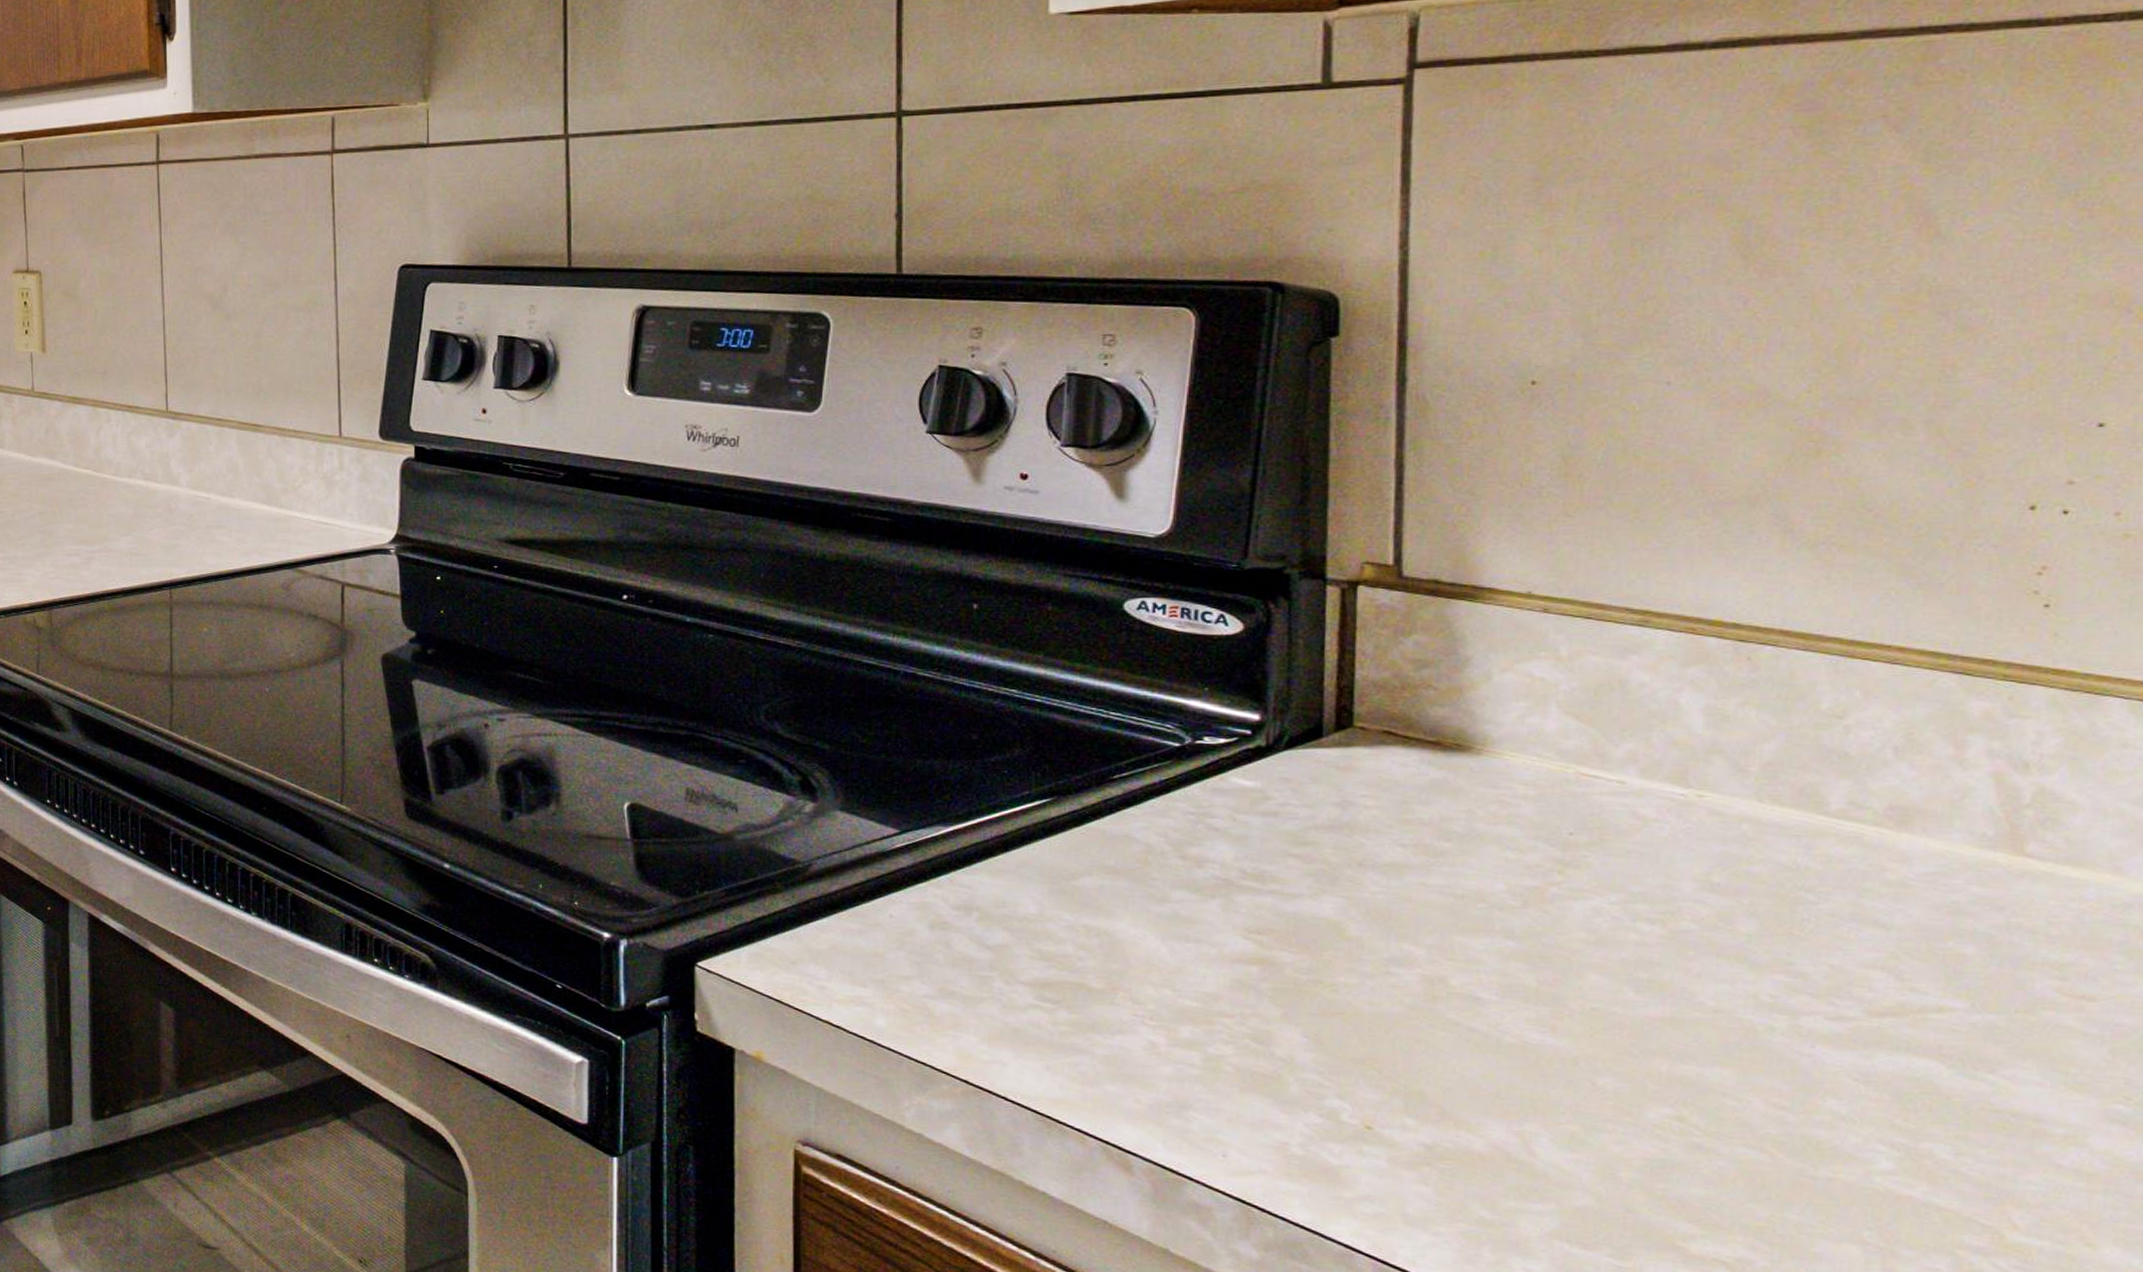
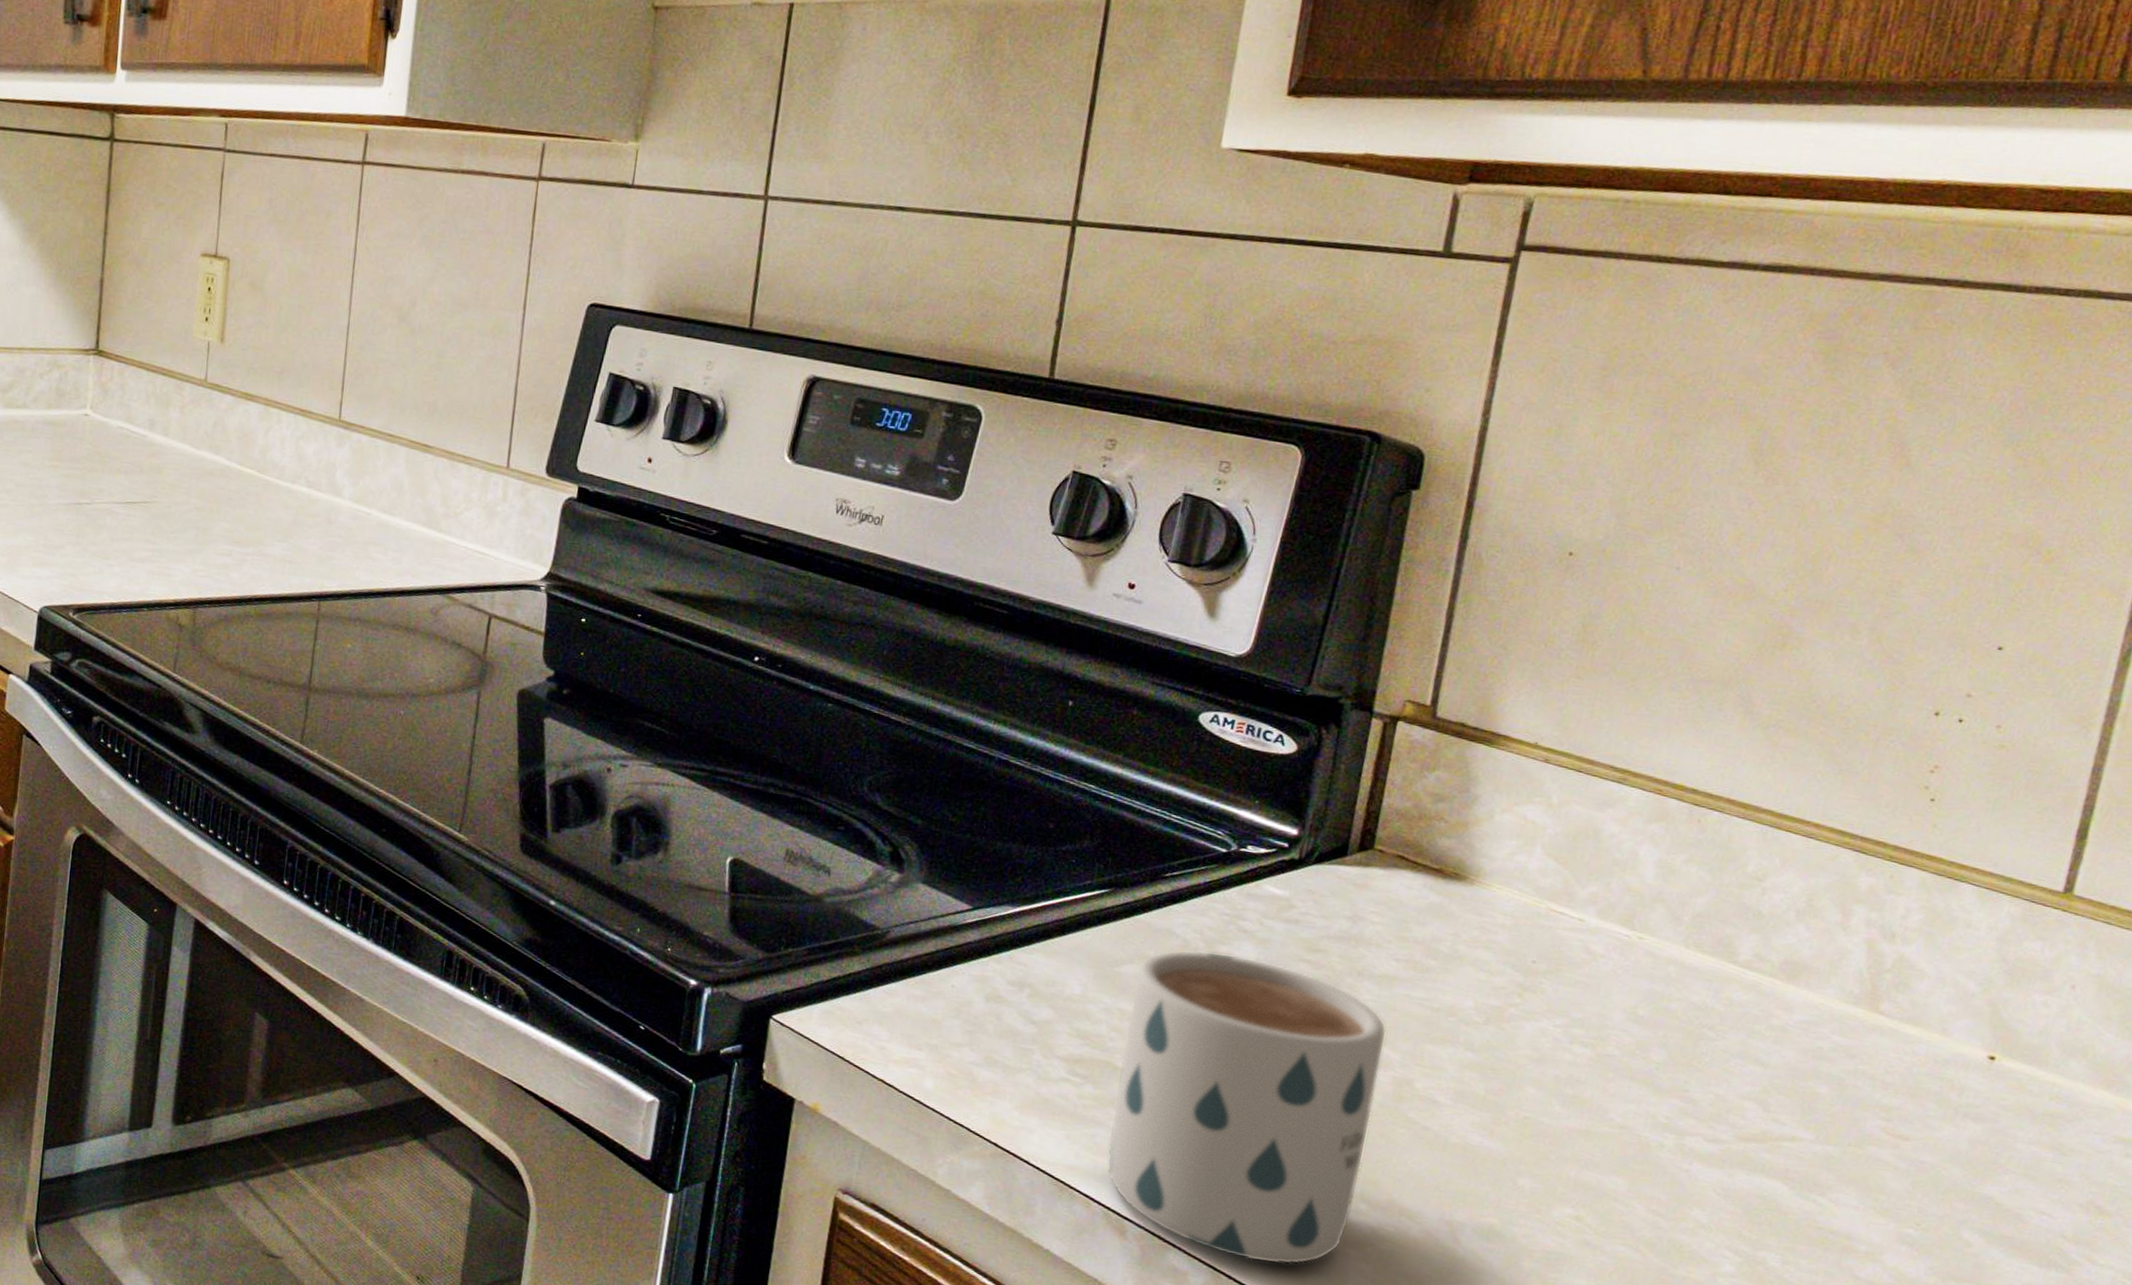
mug: none [1095,854,1405,1192] -> present [1107,950,1387,1265]

